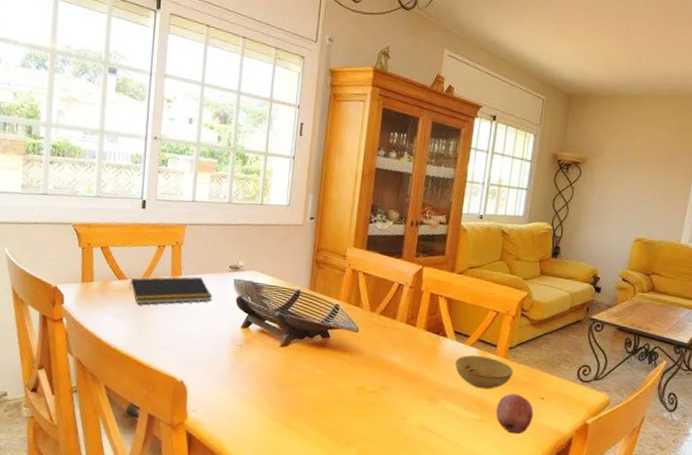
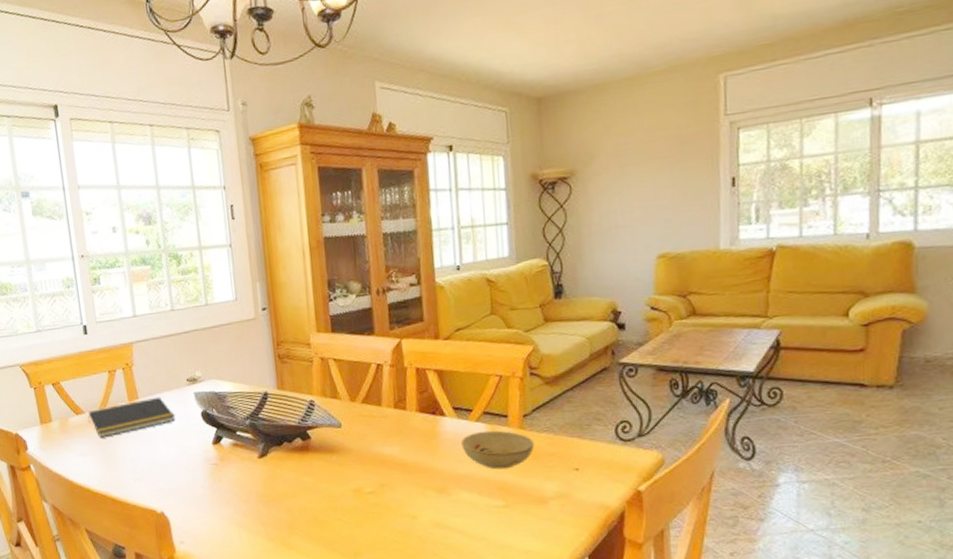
fruit: present [495,393,534,435] -> none [521,468,569,517]

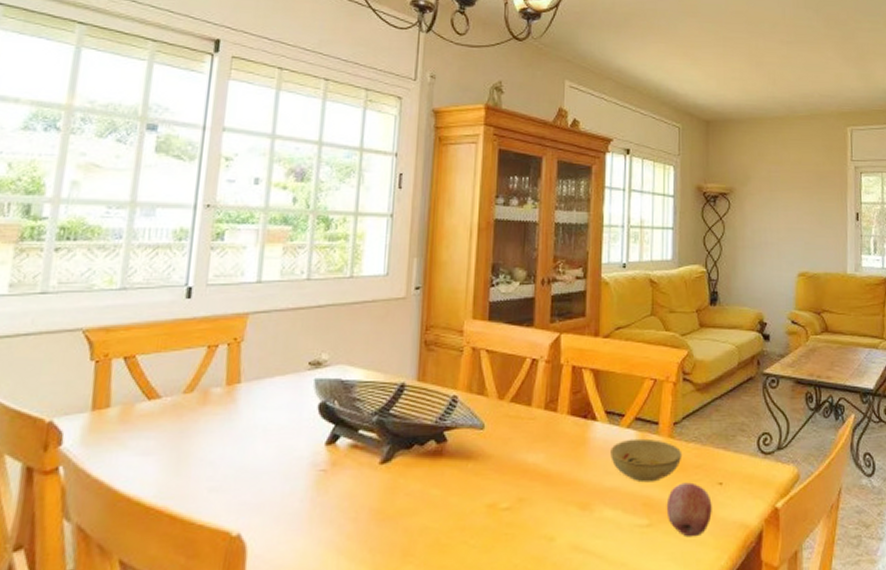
notepad: present [88,396,176,438] -> none [164,382,285,432]
fruit: none [521,468,569,517] -> present [666,482,712,537]

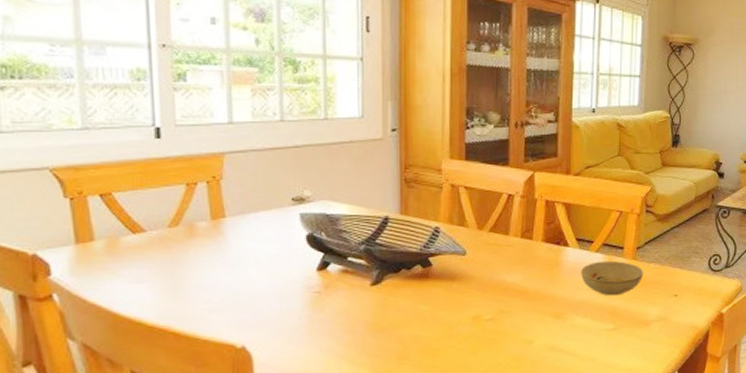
fruit: present [666,482,712,537] -> none [629,295,668,338]

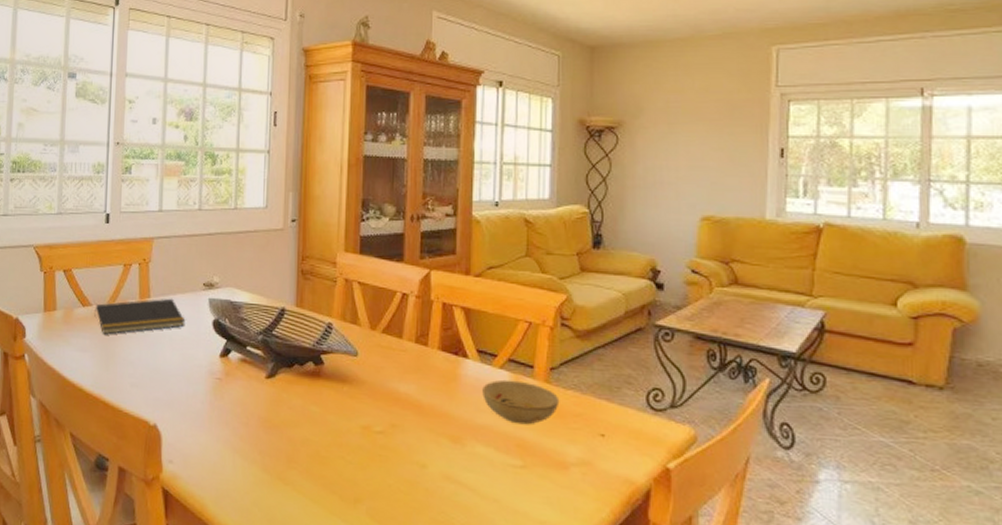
notepad: none [150,216,273,262] -> present [94,298,186,335]

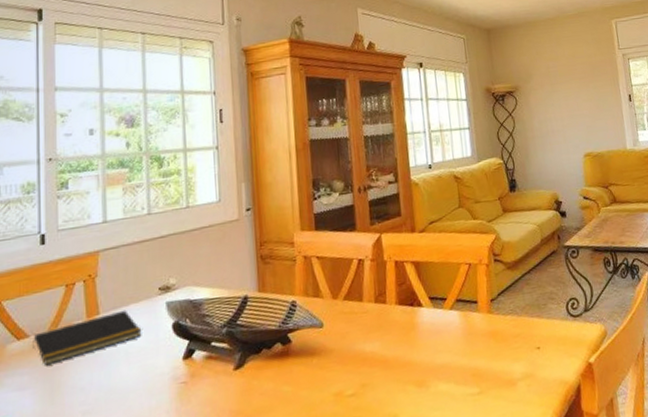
bowl: present [482,379,560,425] -> none [438,316,502,356]

